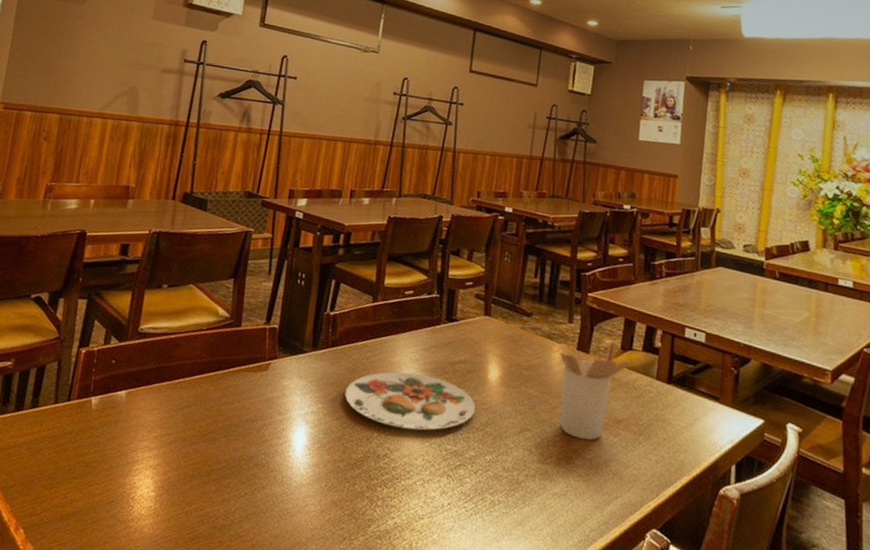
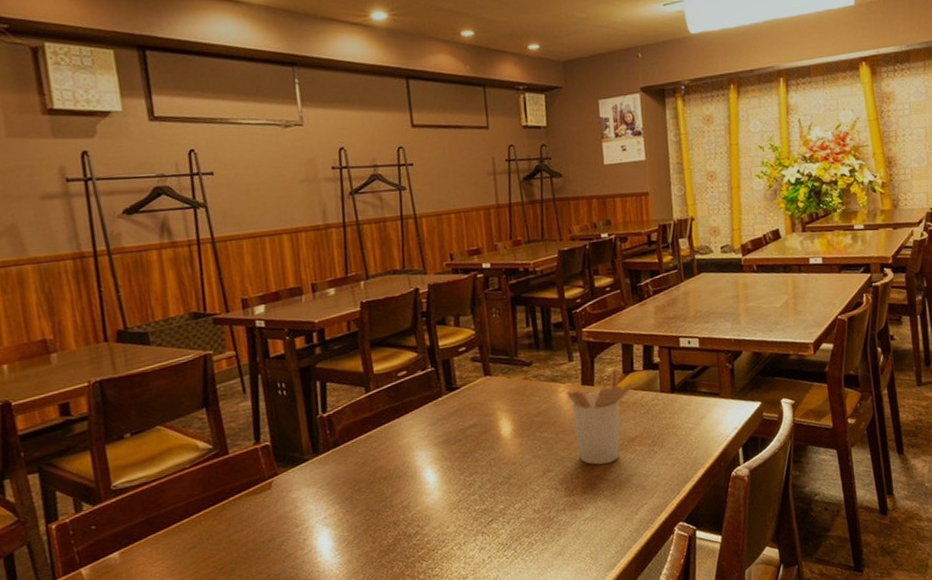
plate: present [345,371,476,431] -> none [359,447,496,506]

